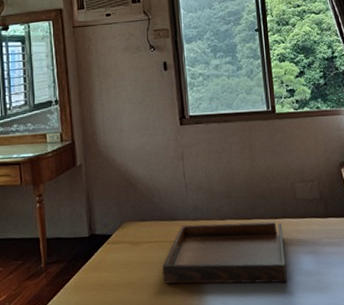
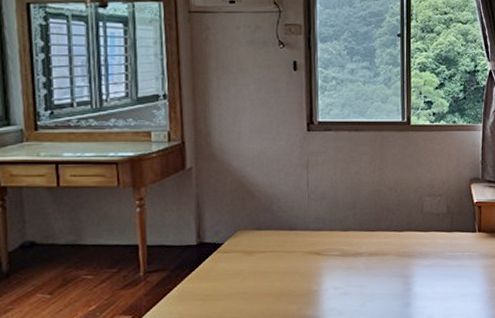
serving tray: present [162,221,287,284] -> none [277,234,407,295]

